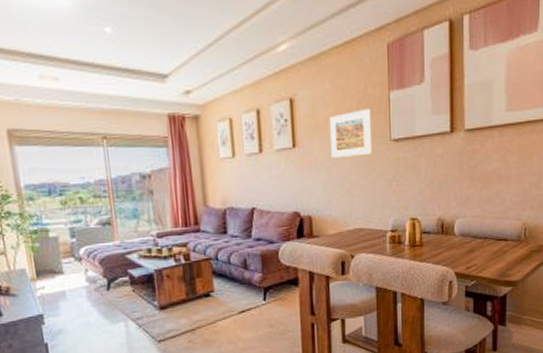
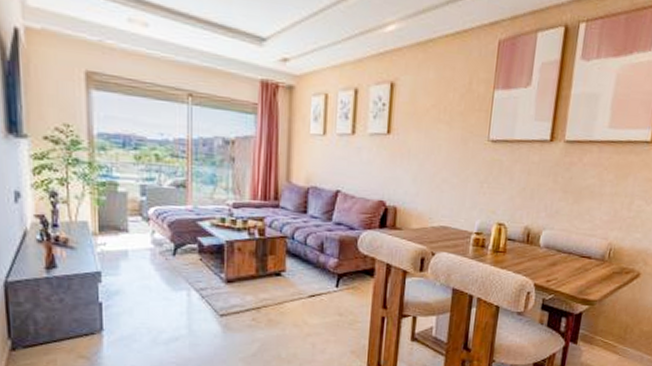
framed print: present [329,109,373,158] -> none [426,104,473,153]

